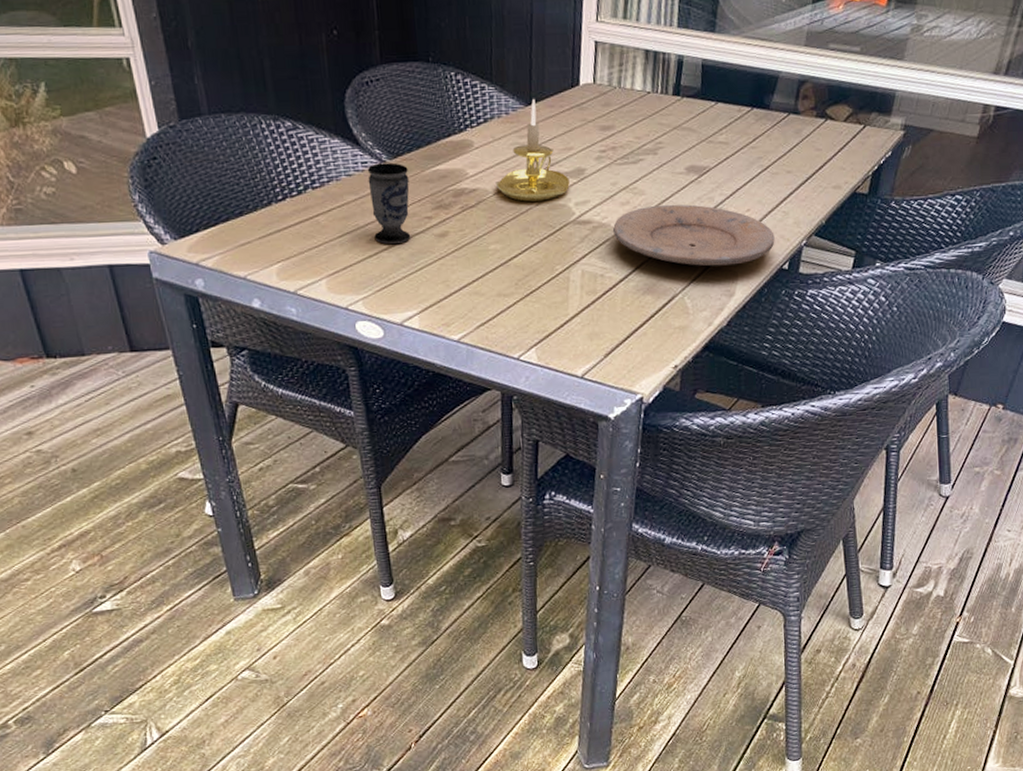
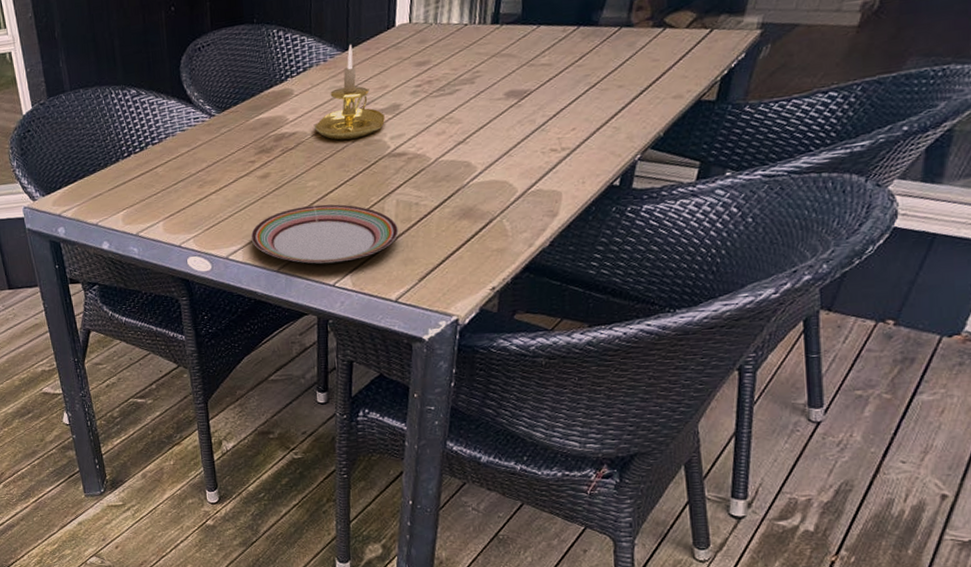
cup: present [367,162,411,244] -> none [198,115,236,188]
plate: none [428,270,584,336] -> present [250,204,399,265]
plate: present [612,204,775,266] -> none [427,128,604,189]

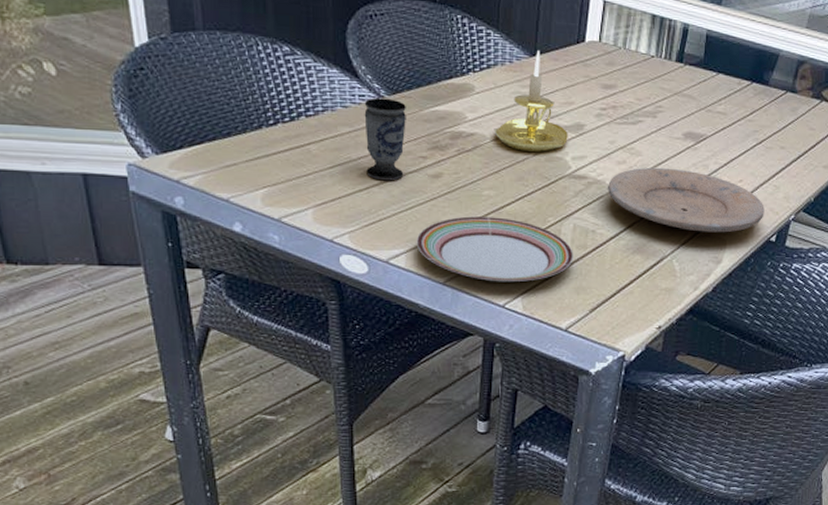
cup: none [198,115,236,188] -> present [364,98,406,180]
plate: none [427,128,604,189] -> present [607,167,765,233]

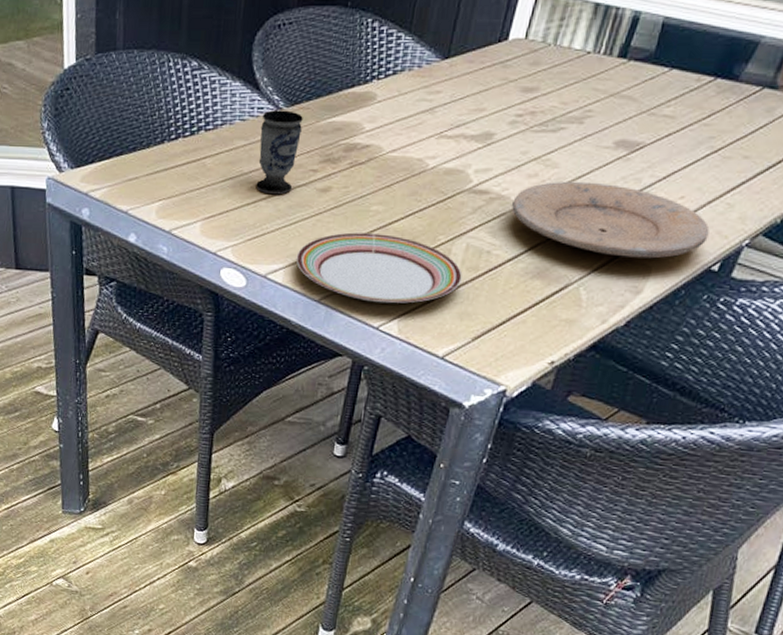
candle holder: present [494,51,568,152] -> none [391,53,474,164]

